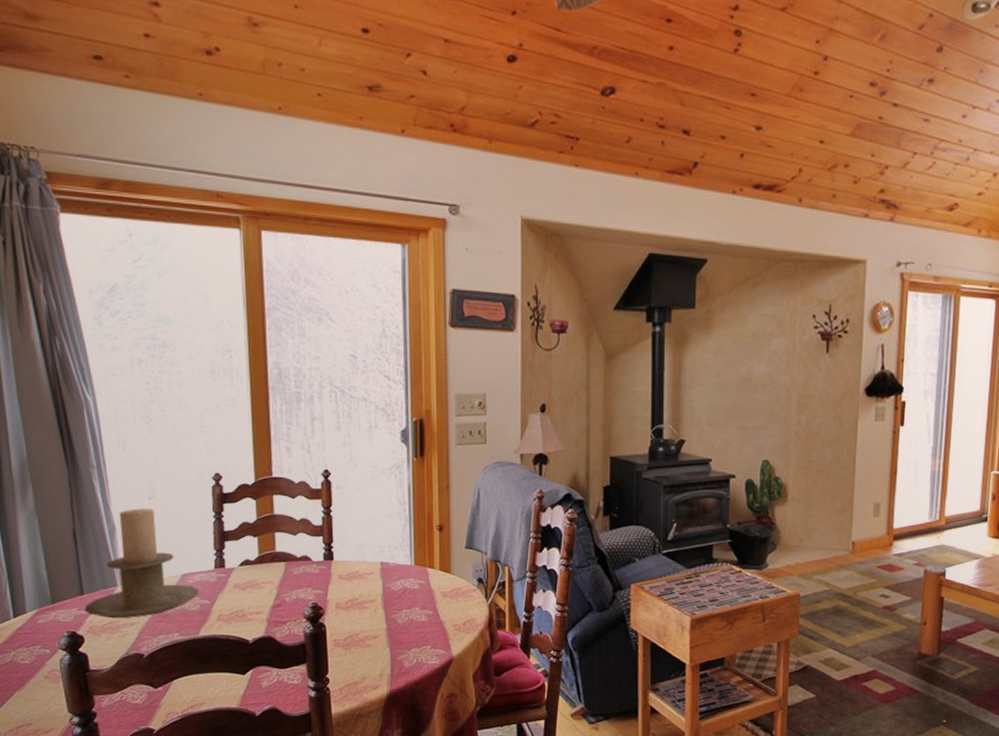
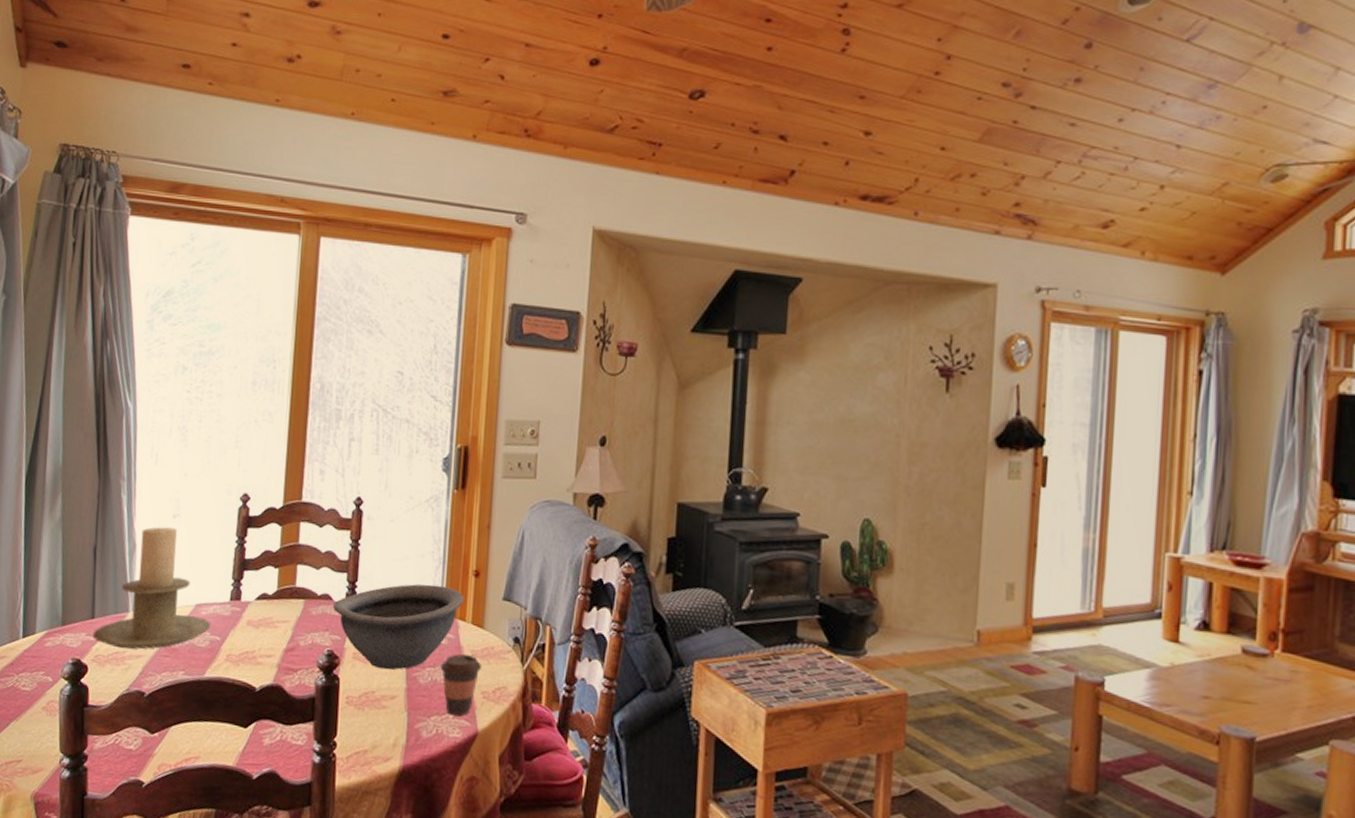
bowl: none [312,540,431,615] -> present [332,584,464,670]
coffee cup: none [415,596,451,647] -> present [440,654,481,716]

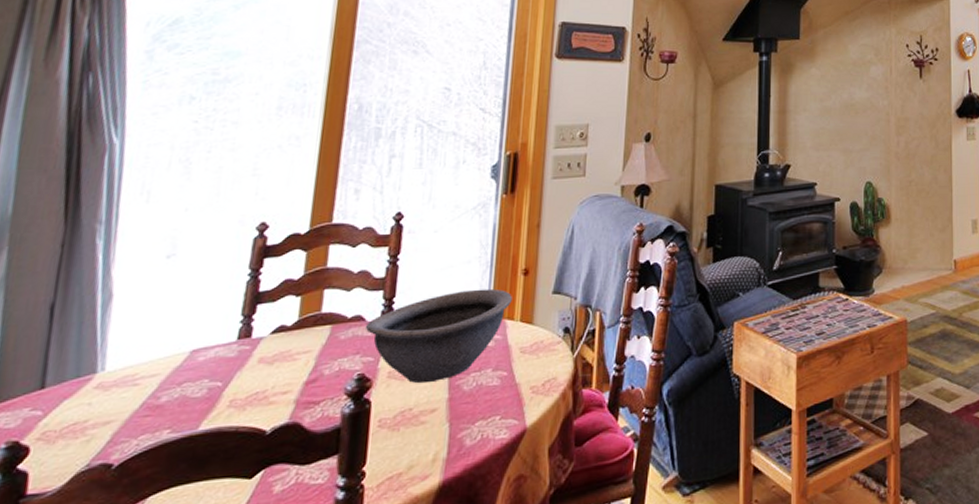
candle holder: present [92,527,211,650] -> none [39,270,211,418]
coffee cup: present [440,654,481,716] -> none [486,353,530,417]

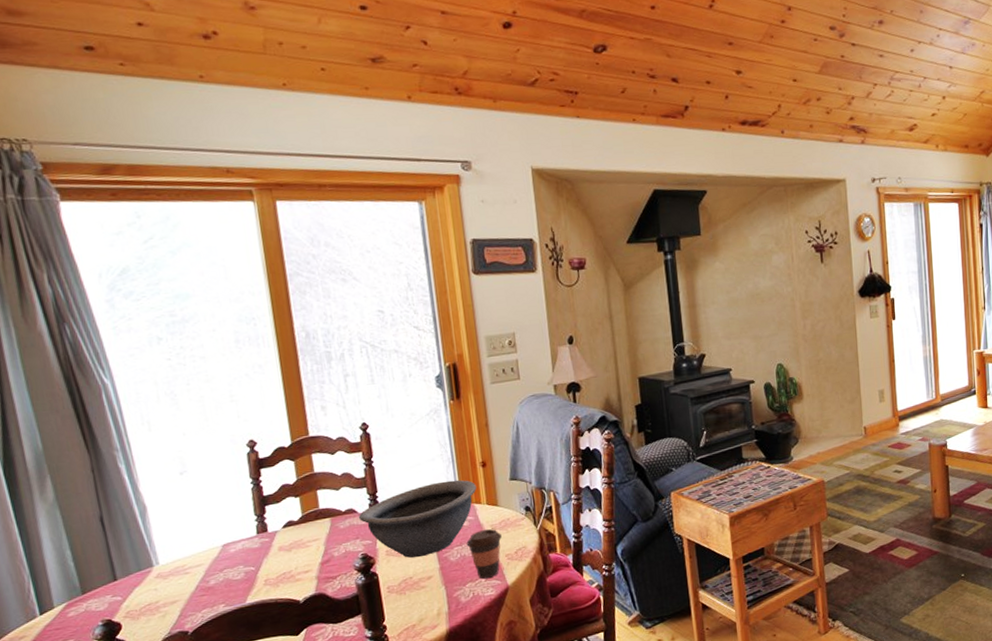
coffee cup: none [486,353,530,417] -> present [466,529,502,579]

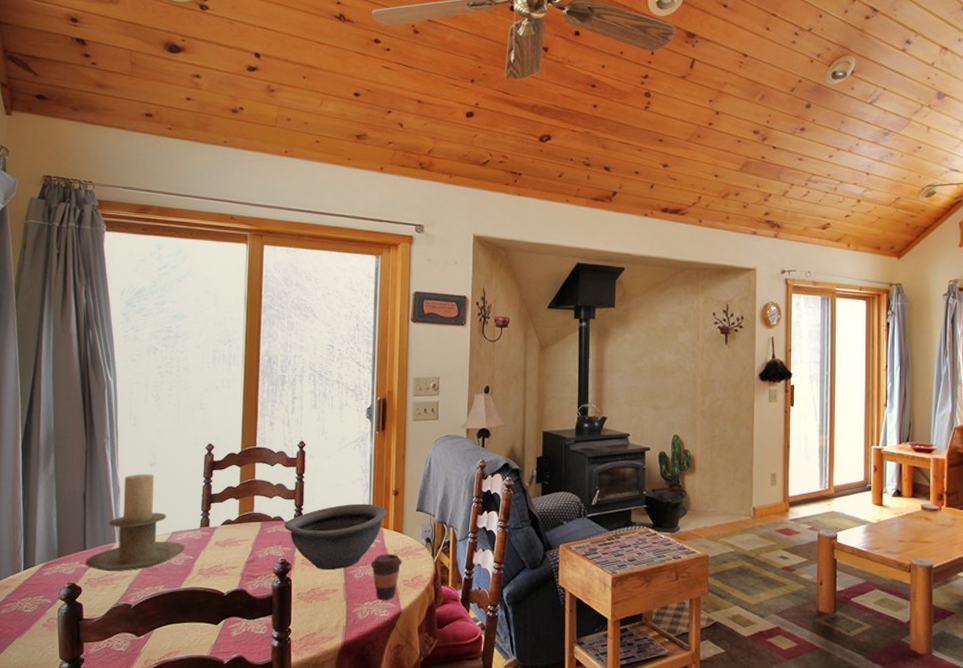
candle holder: none [118,483,243,600] -> present [85,474,185,572]

